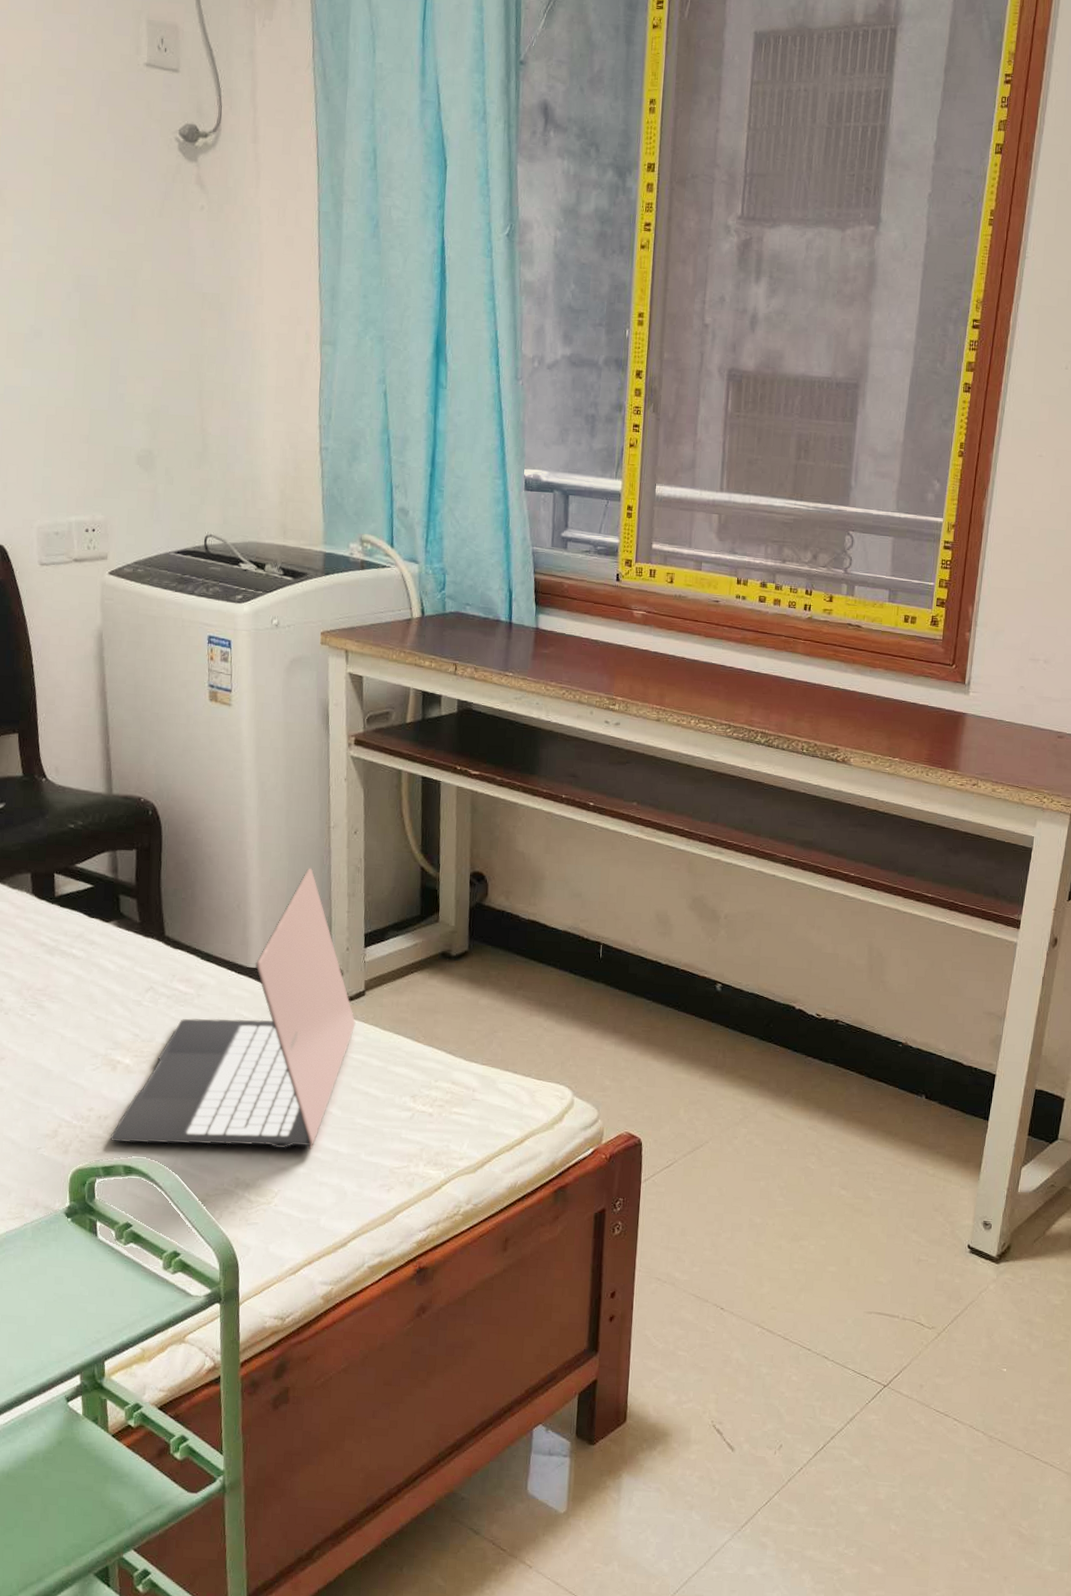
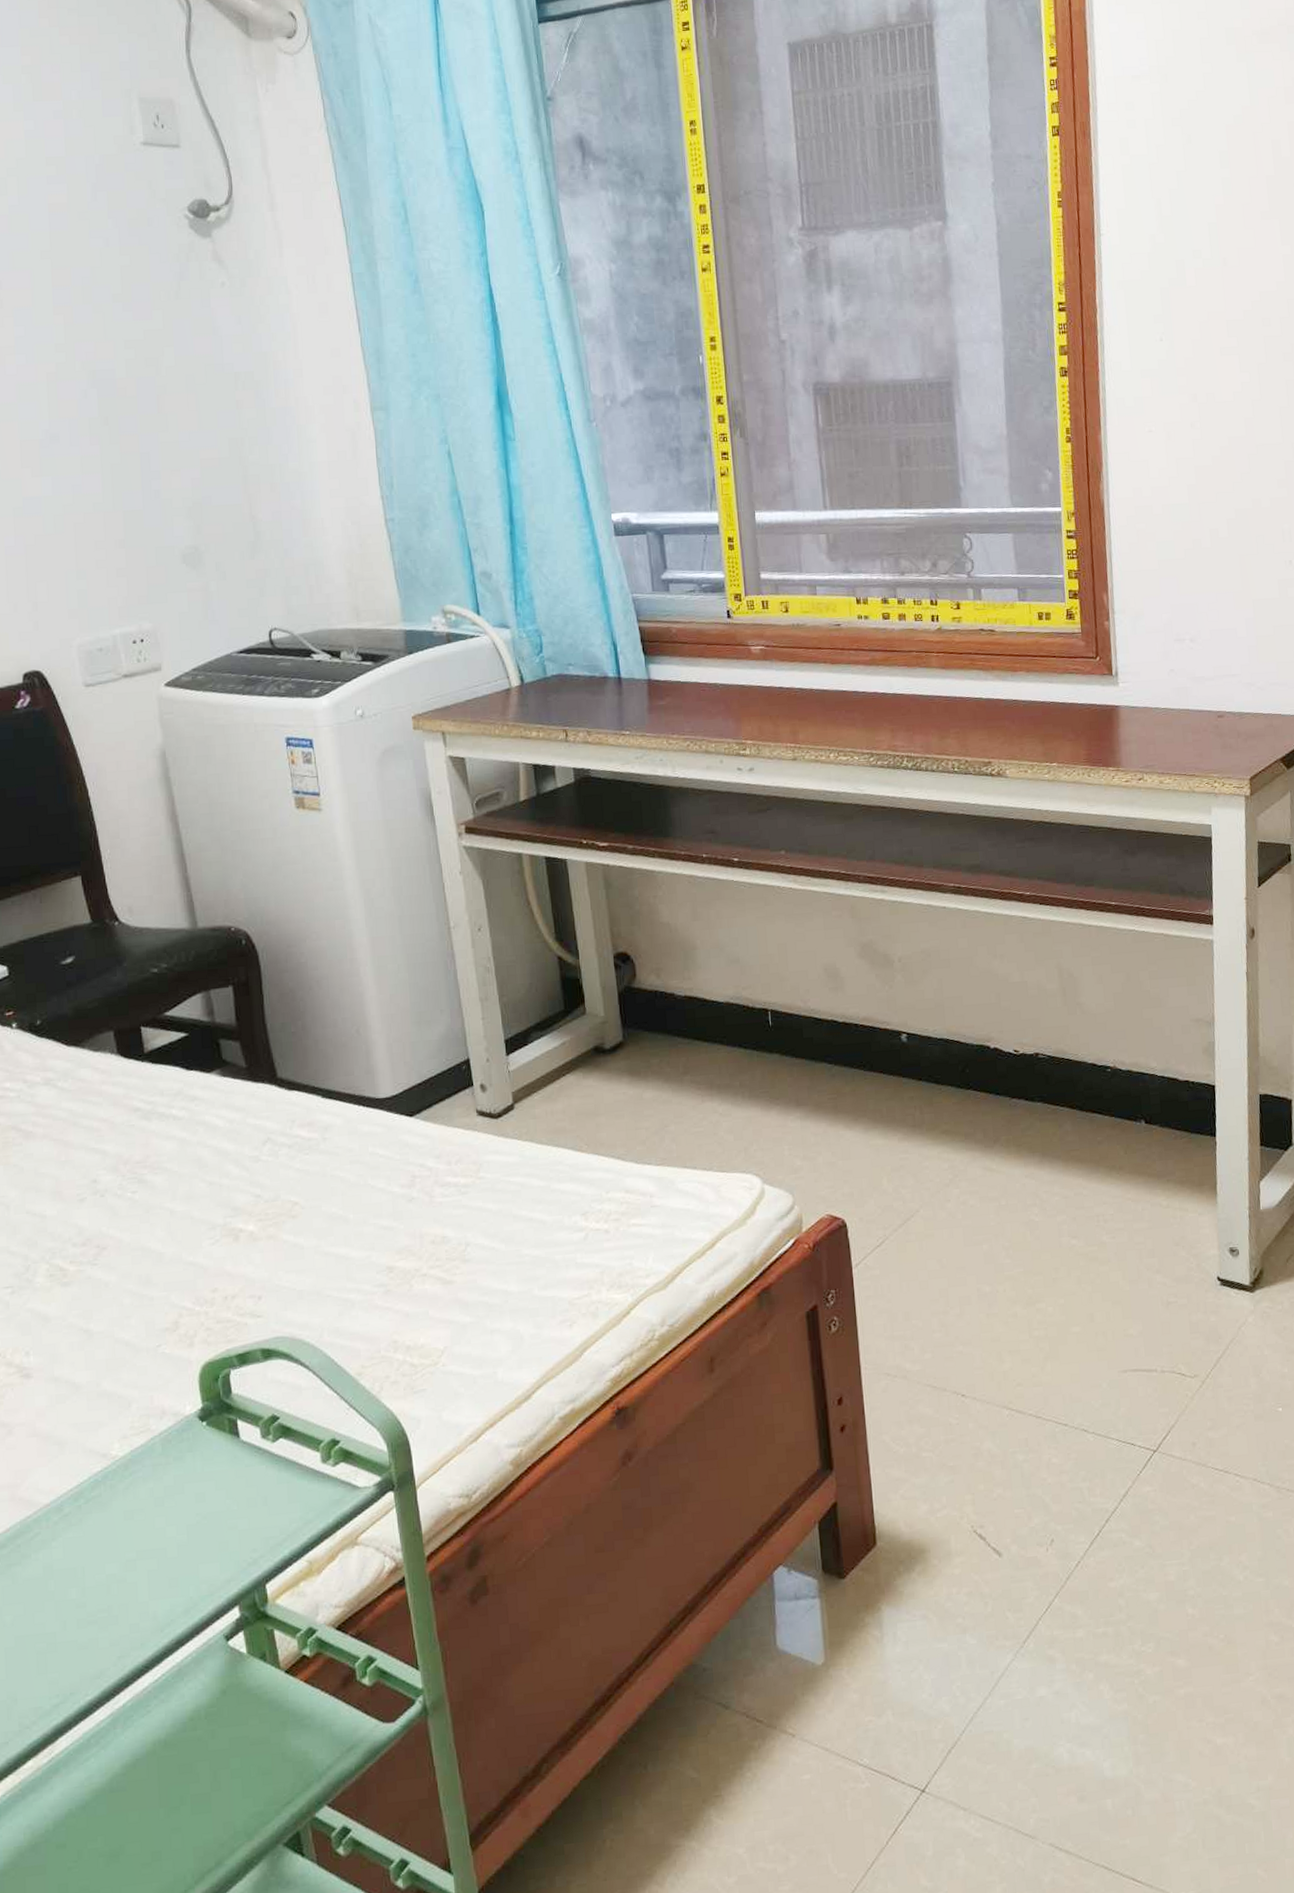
laptop: present [110,868,356,1150] -> none [241,976,508,1324]

